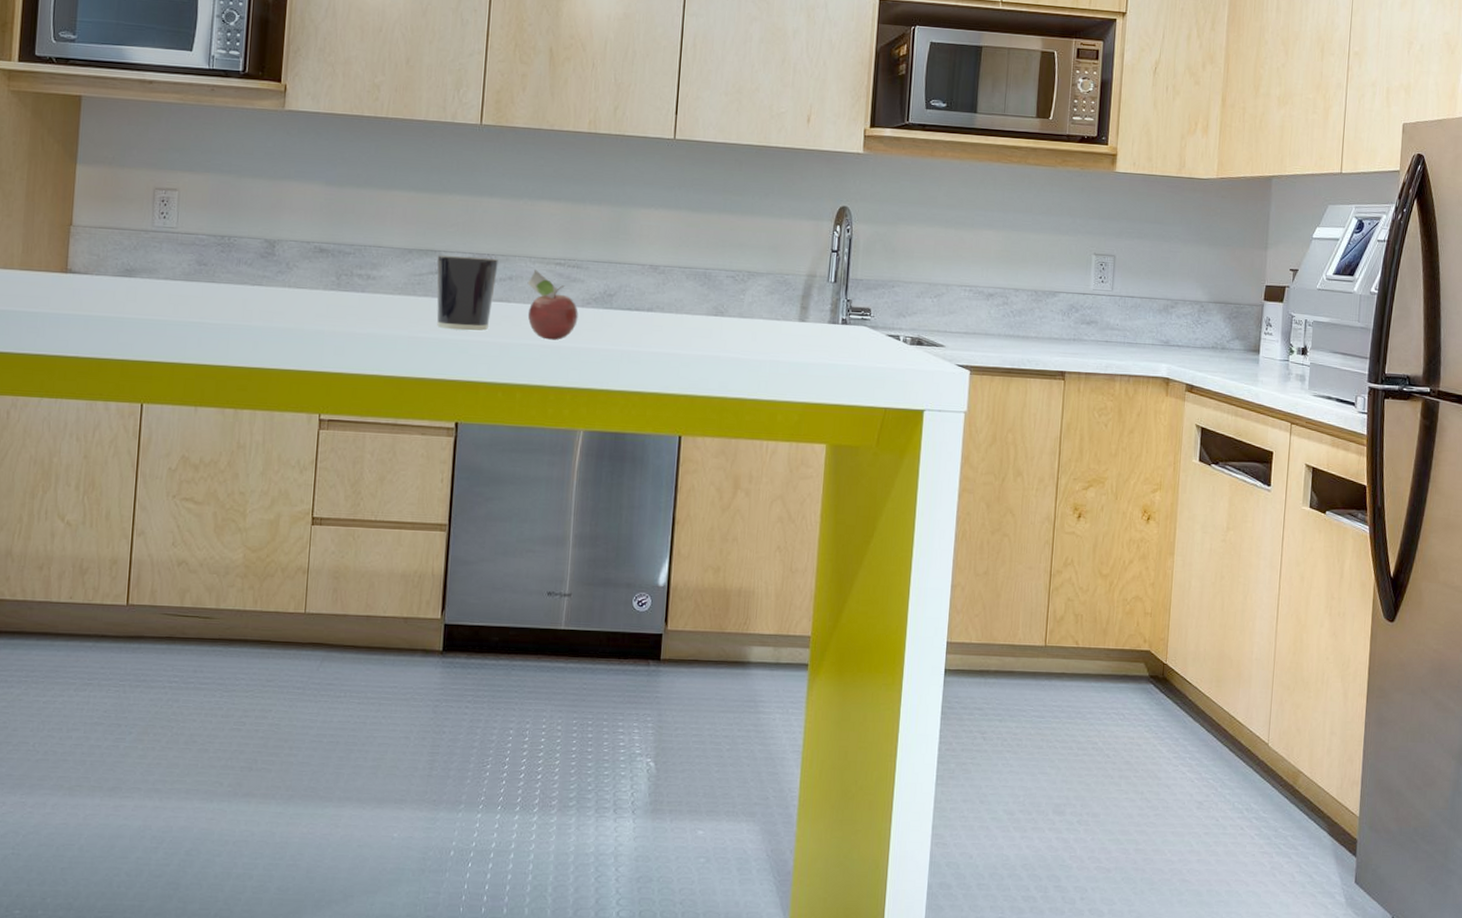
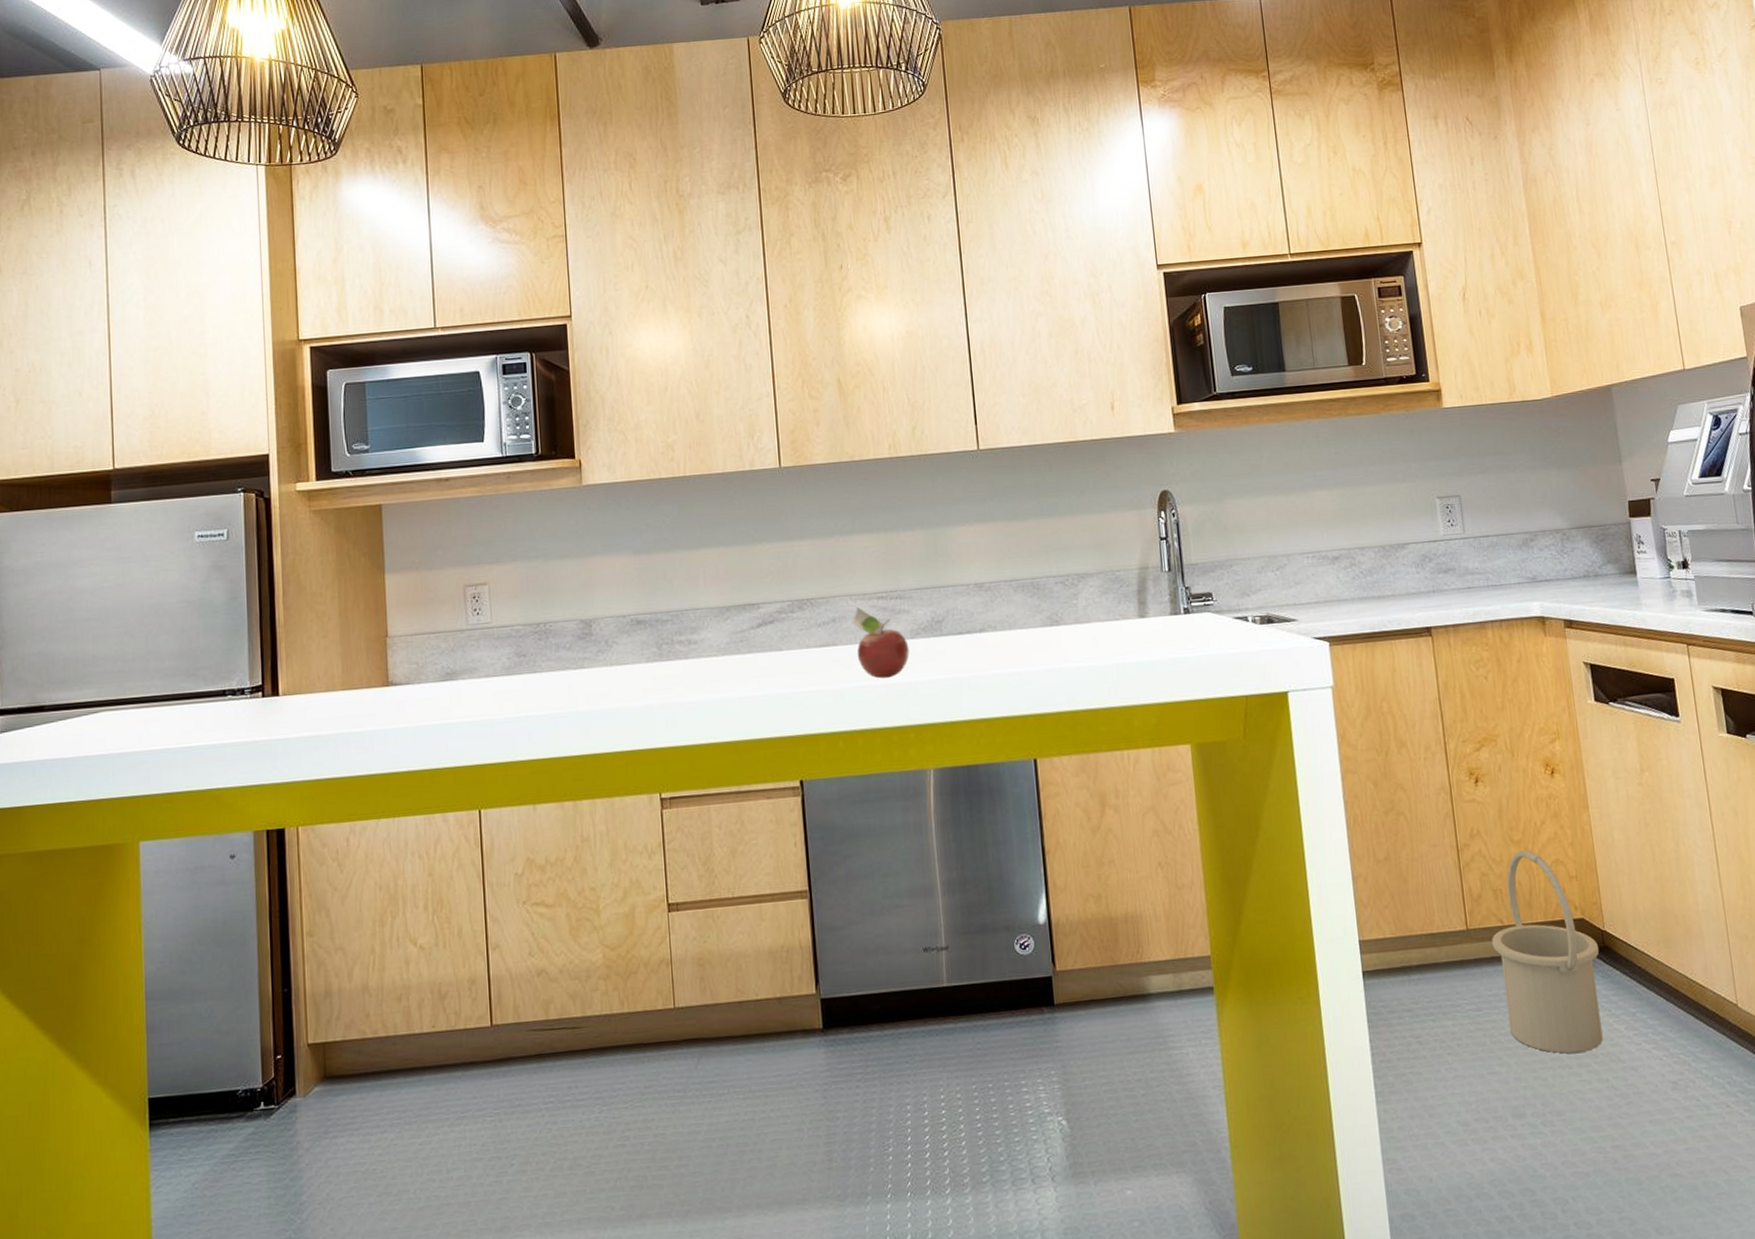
mug: present [436,255,498,332] -> none [756,602,820,685]
bucket: none [1065,584,1159,767] -> present [1492,850,1603,1054]

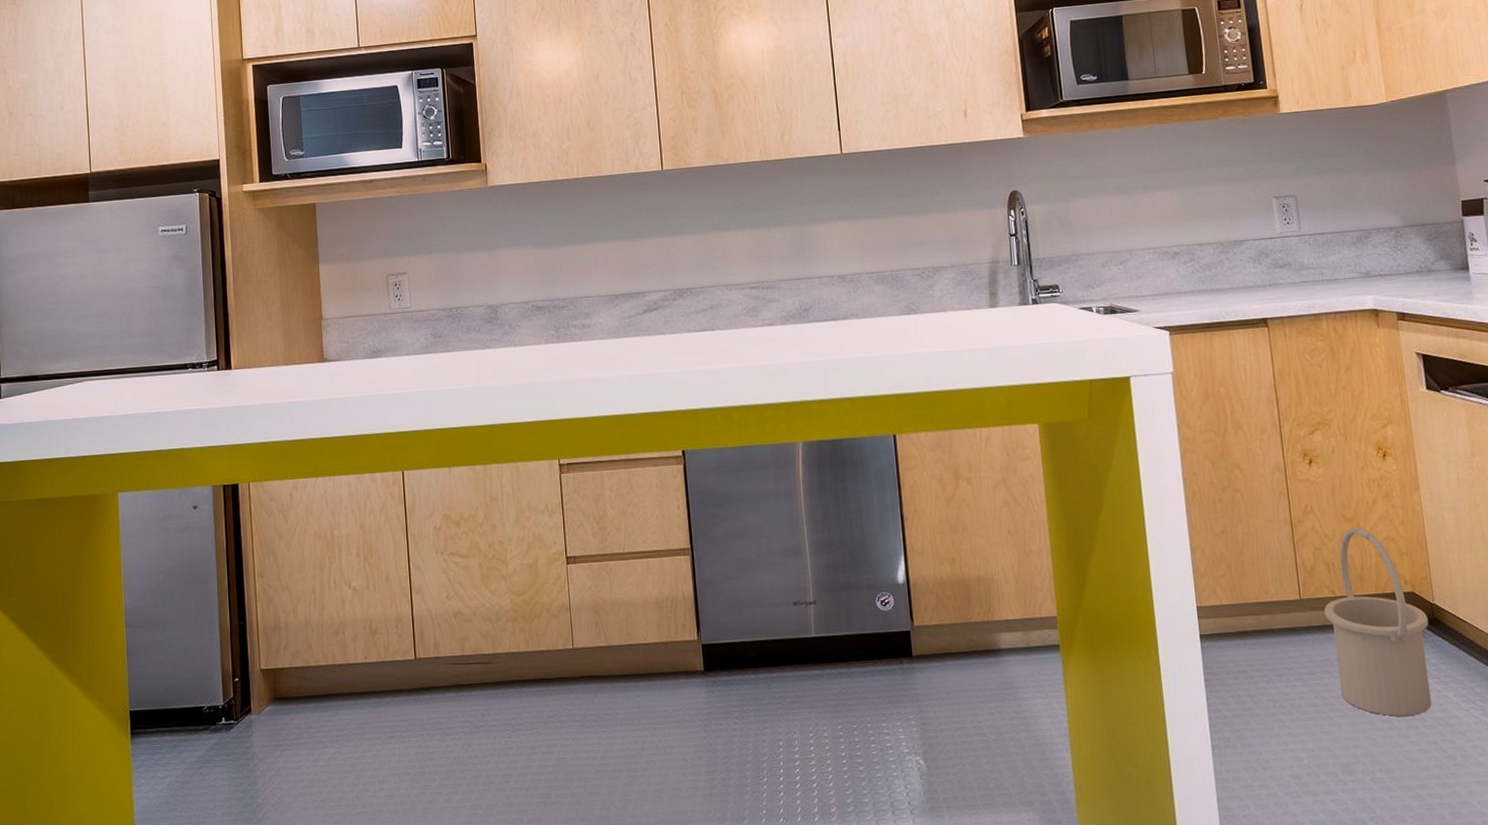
fruit: present [851,607,910,680] -> none [727,296,780,361]

